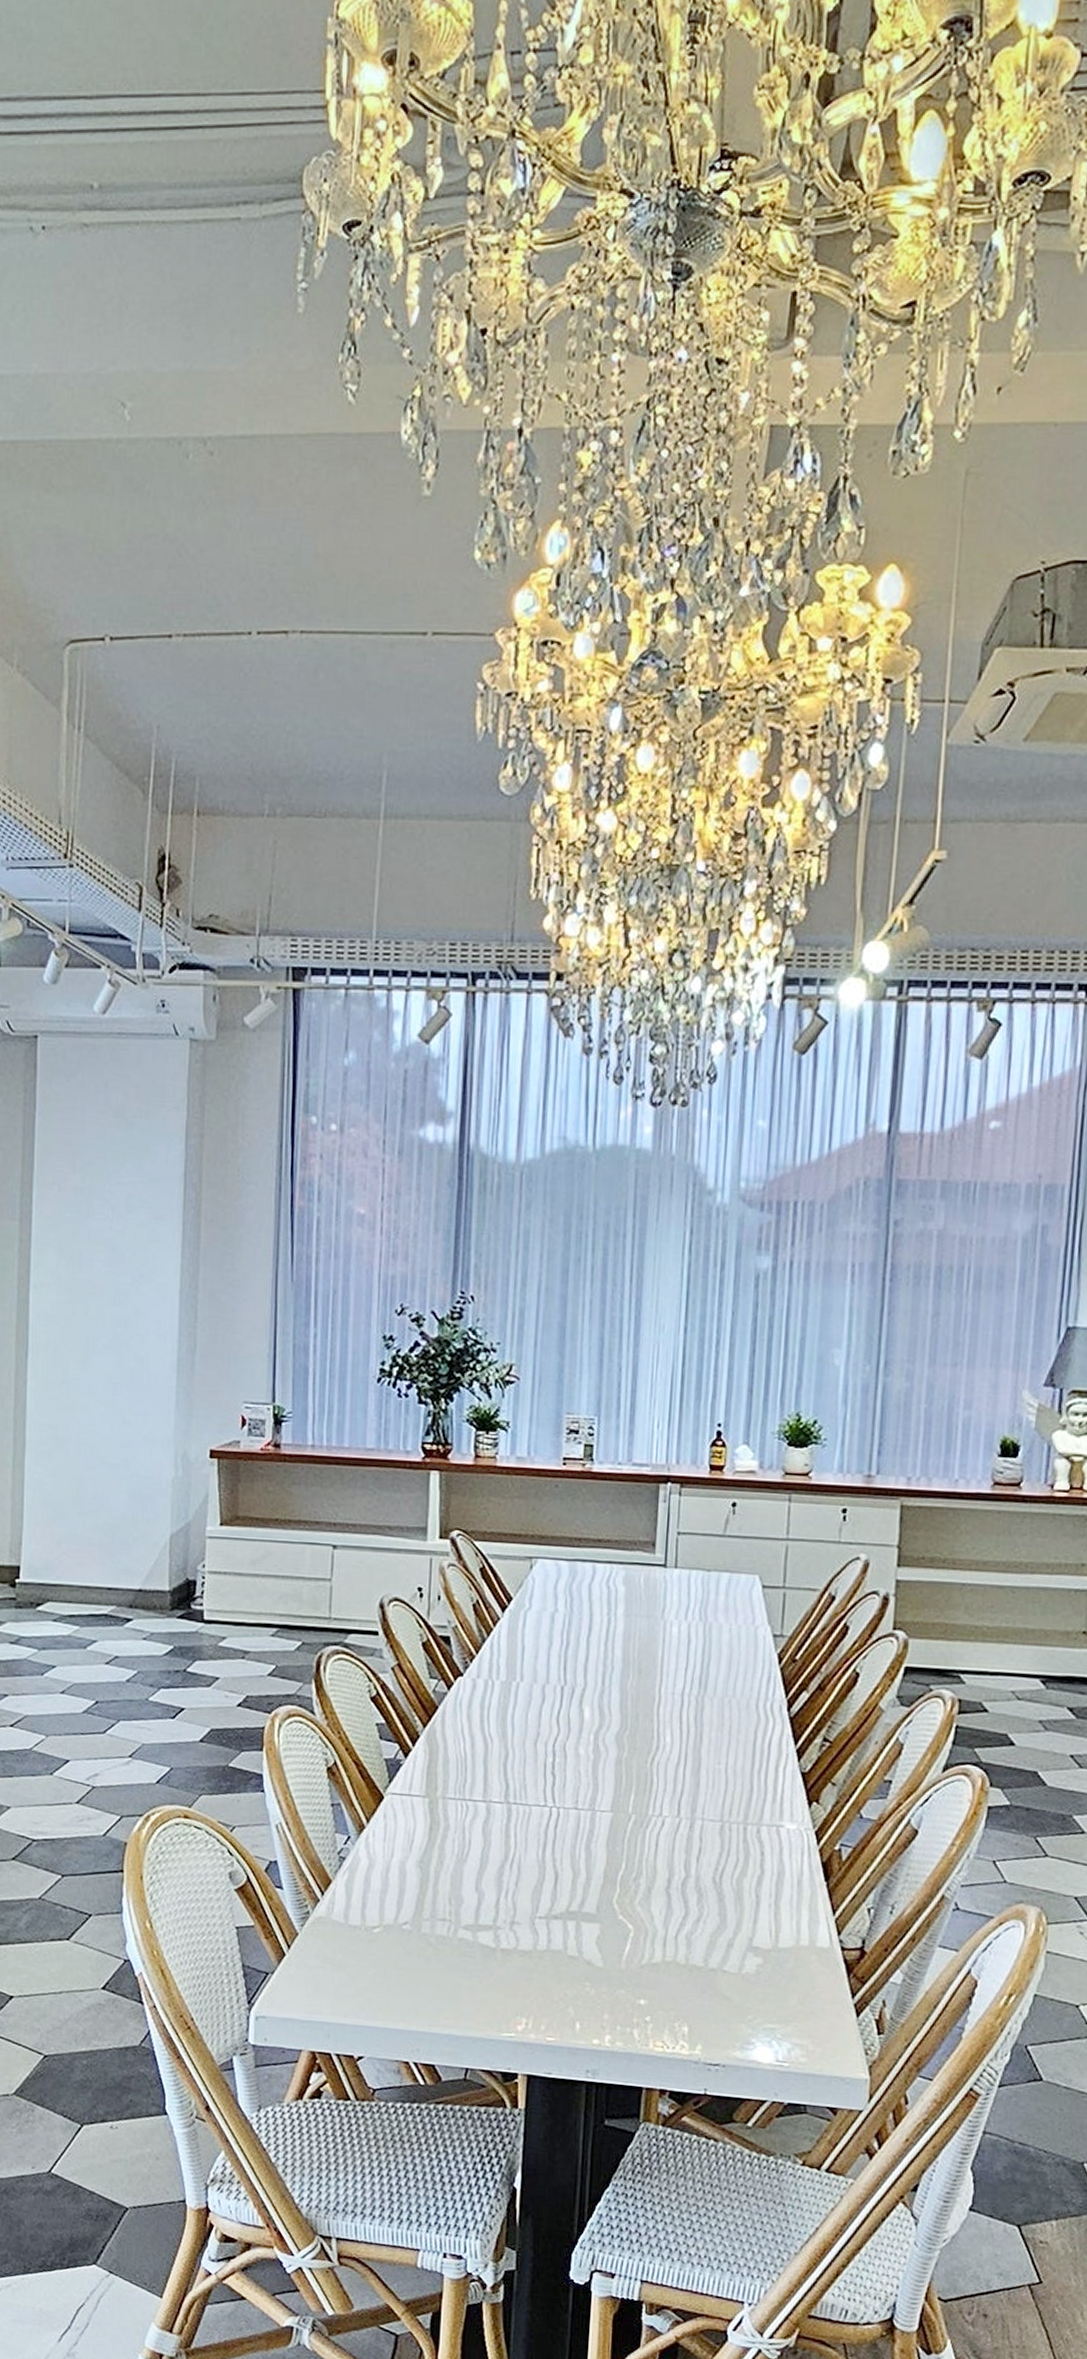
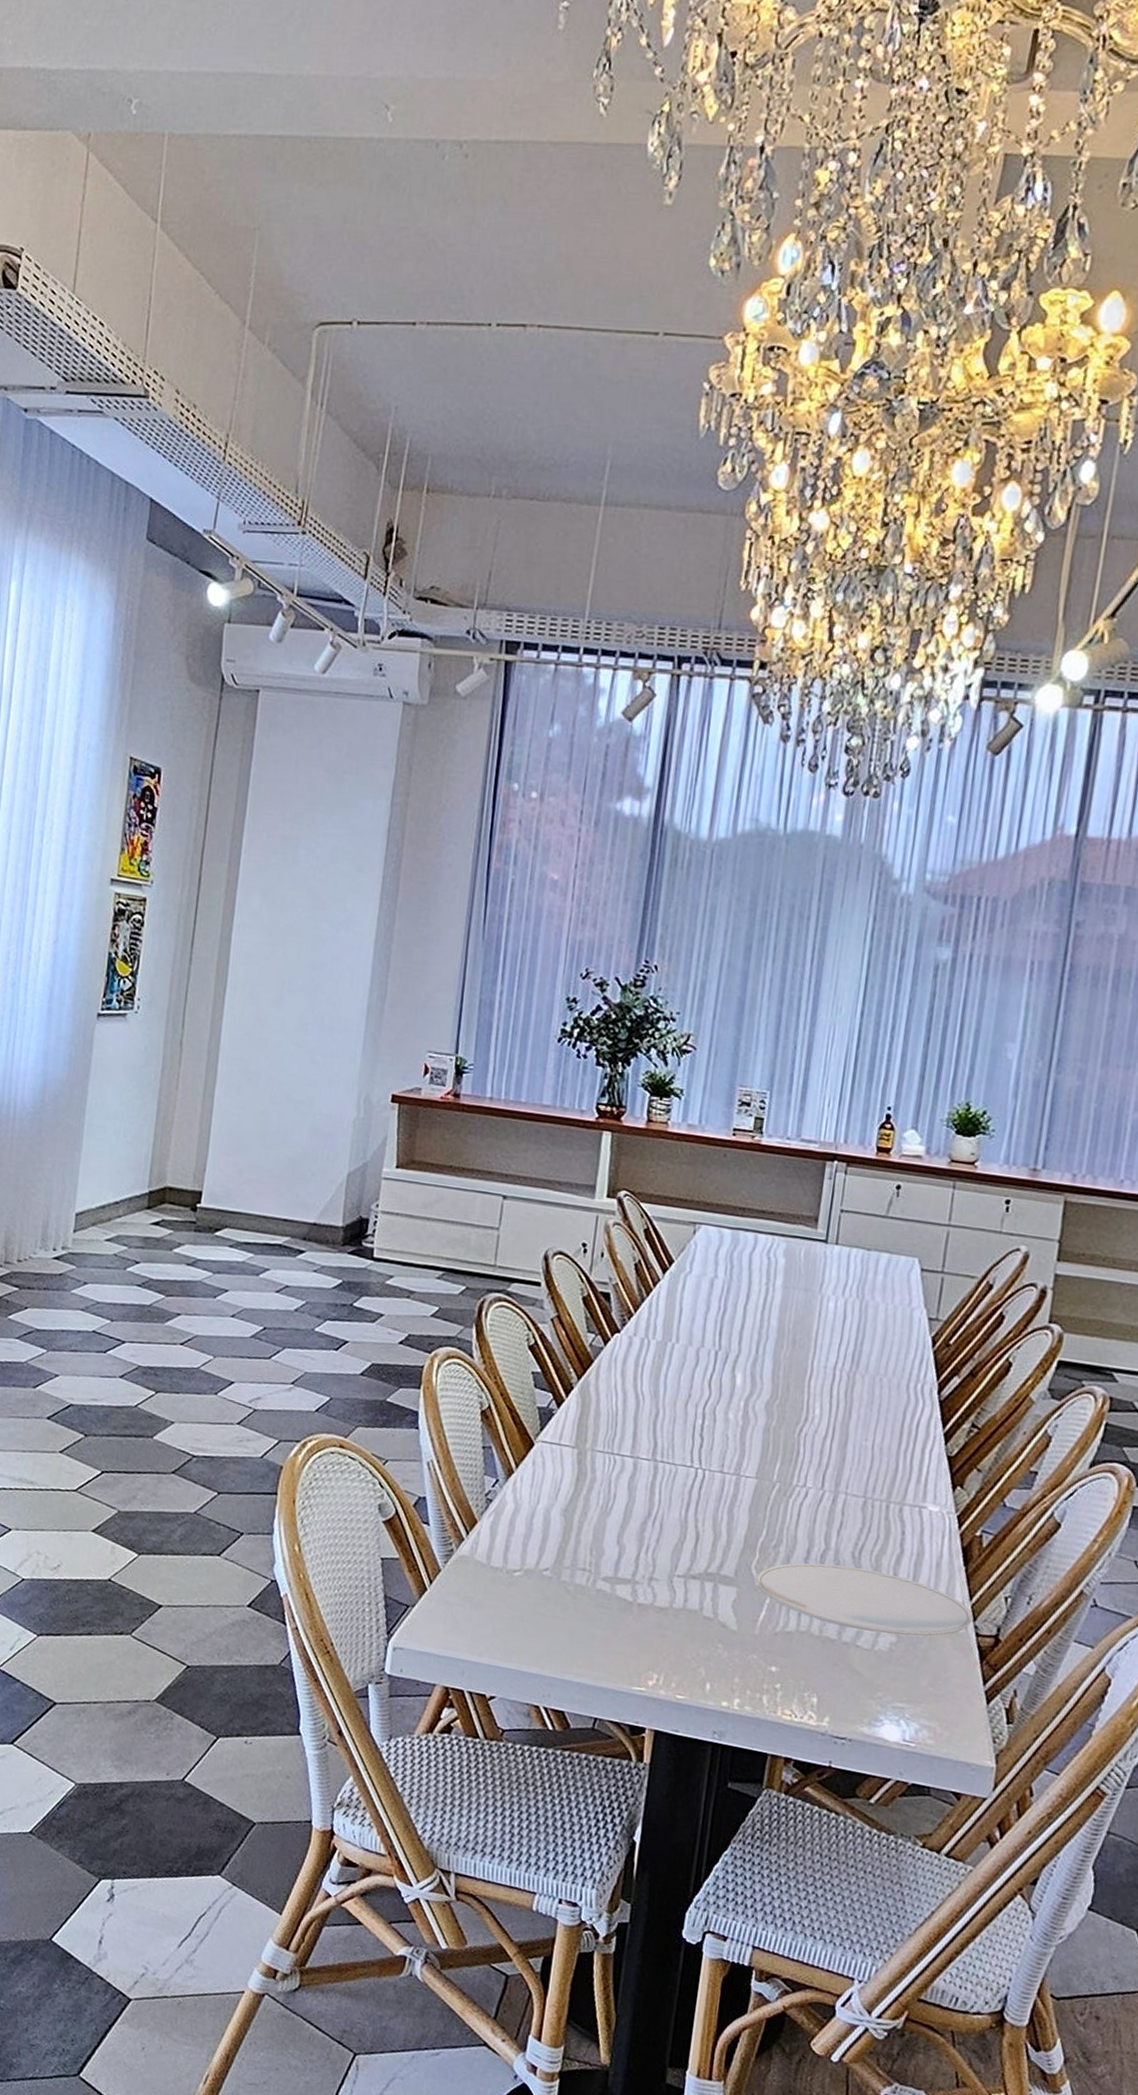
plate: none [618,1891,838,1957] -> present [756,1562,974,1637]

